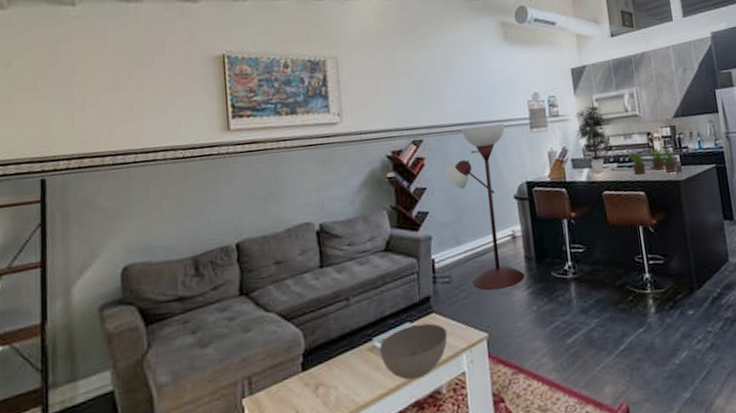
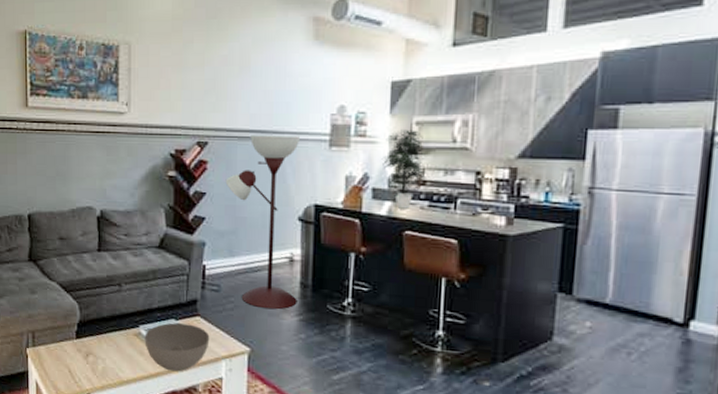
plant: present [627,147,677,175] -> none [443,190,510,224]

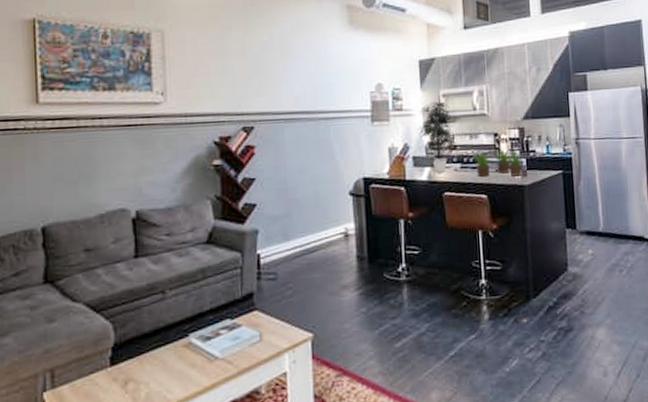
decorative bowl: present [144,323,210,372] -> none [196,321,270,379]
floor lamp: present [225,135,300,310] -> none [274,114,356,289]
plant: none [443,190,510,224] -> present [471,149,523,178]

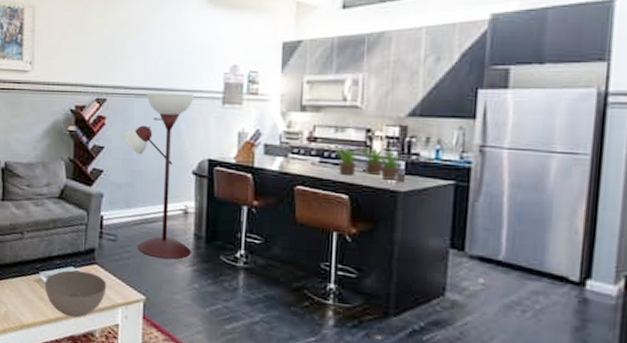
decorative bowl: none [196,321,270,379] -> present [45,270,107,318]
floor lamp: none [274,114,356,289] -> present [122,93,194,260]
plant: present [418,101,457,173] -> none [273,88,319,165]

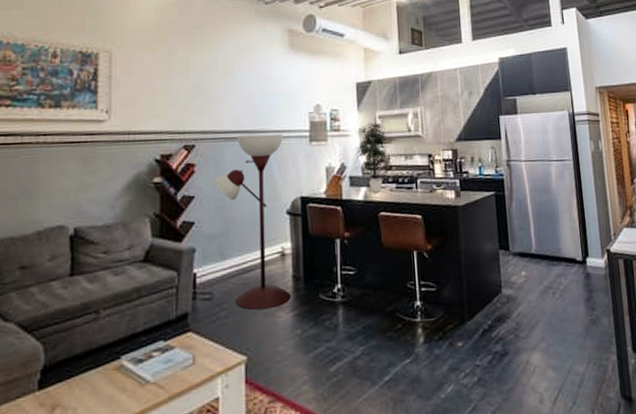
decorative bowl: present [45,270,107,318] -> none [127,342,203,404]
plant: none [273,88,319,165] -> present [354,123,393,193]
plant: present [334,147,401,180] -> none [406,170,456,198]

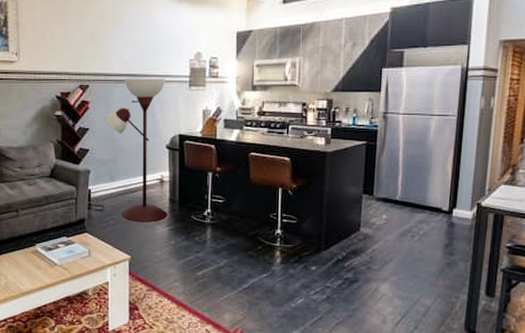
plant: present [354,123,393,193] -> none [230,71,267,135]

